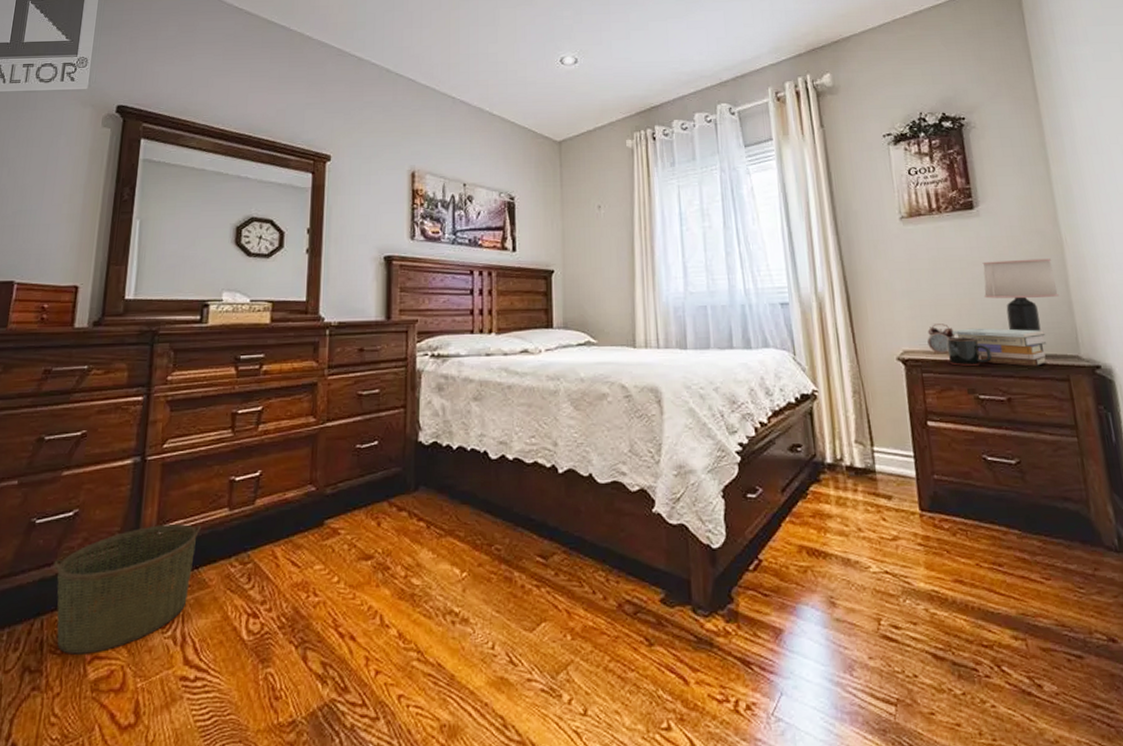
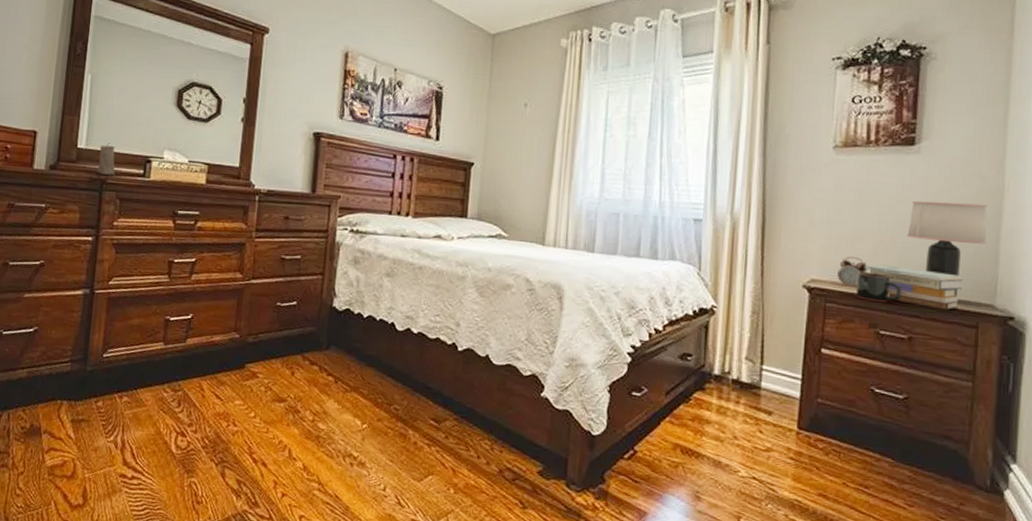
basket: present [53,524,201,654] -> none [17,349,140,446]
candle: none [146,290,169,325] -> present [96,143,115,175]

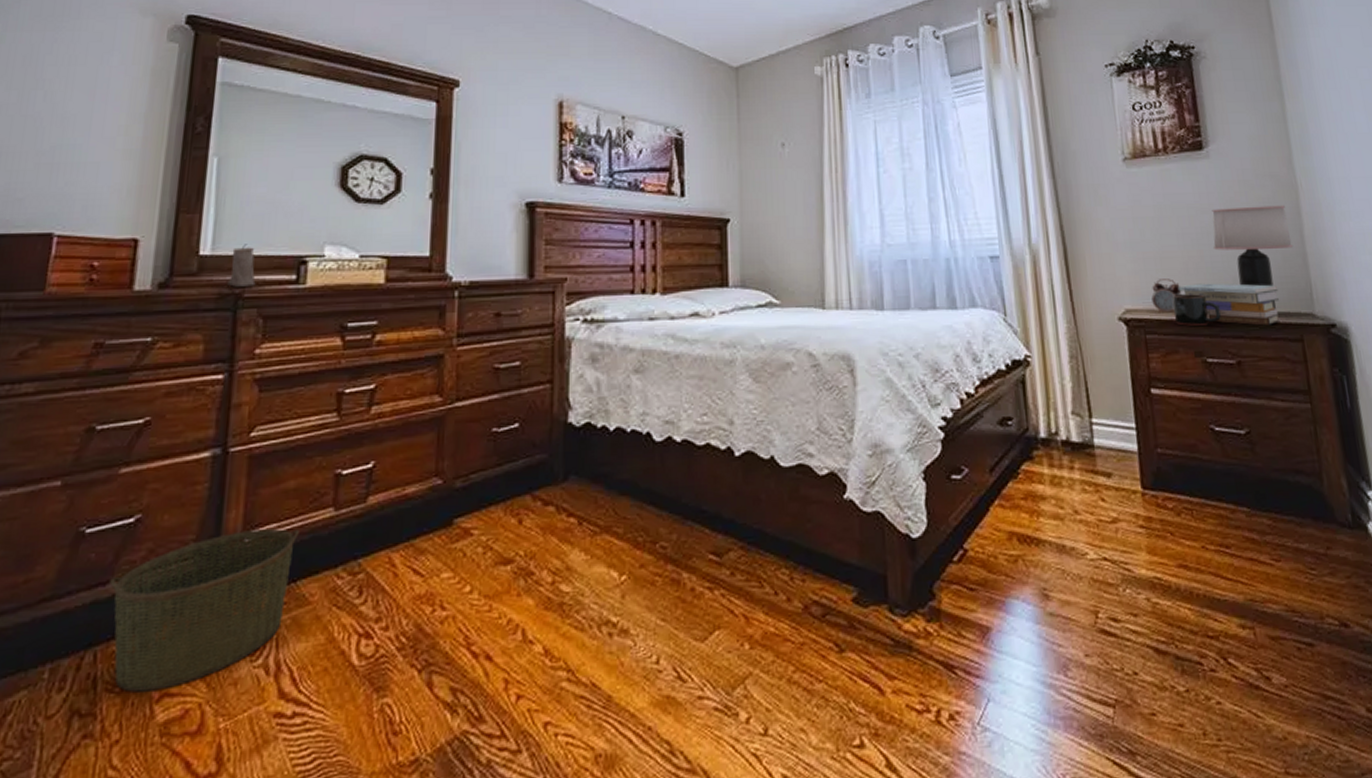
basket: none [17,349,140,446] -> present [109,529,299,693]

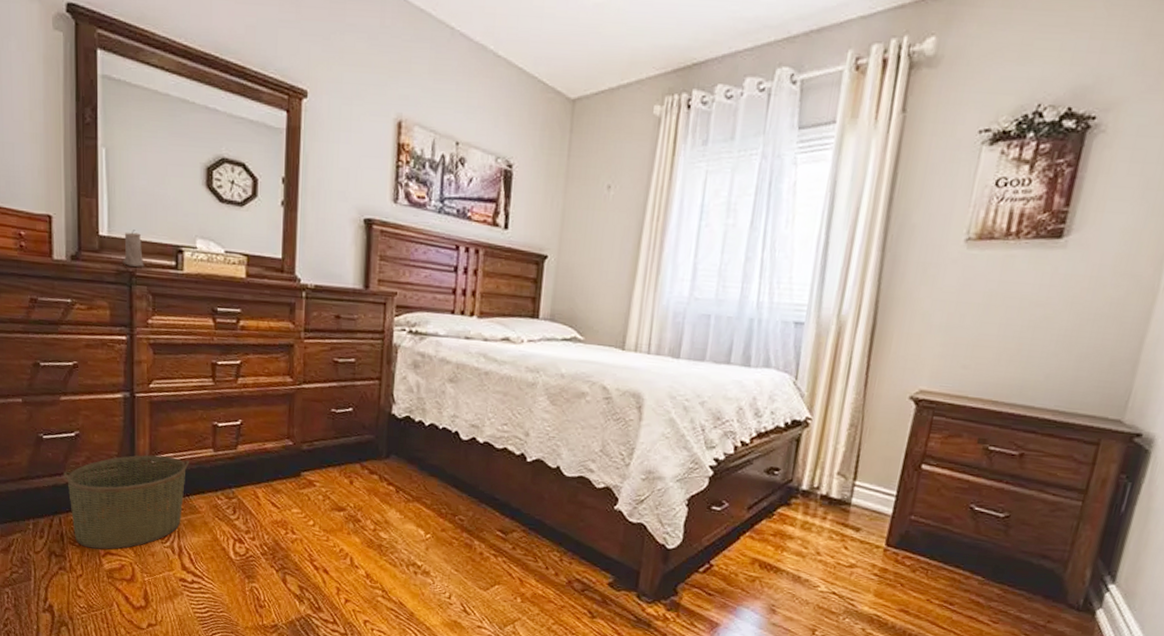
alarm clock: present [1151,278,1182,313] -> none [950,366,986,400]
mug: present [1172,294,1221,327] -> none [968,383,1021,417]
books: present [1178,283,1279,326] -> none [982,375,1092,426]
table lamp: present [1212,205,1294,309] -> none [1034,303,1135,411]

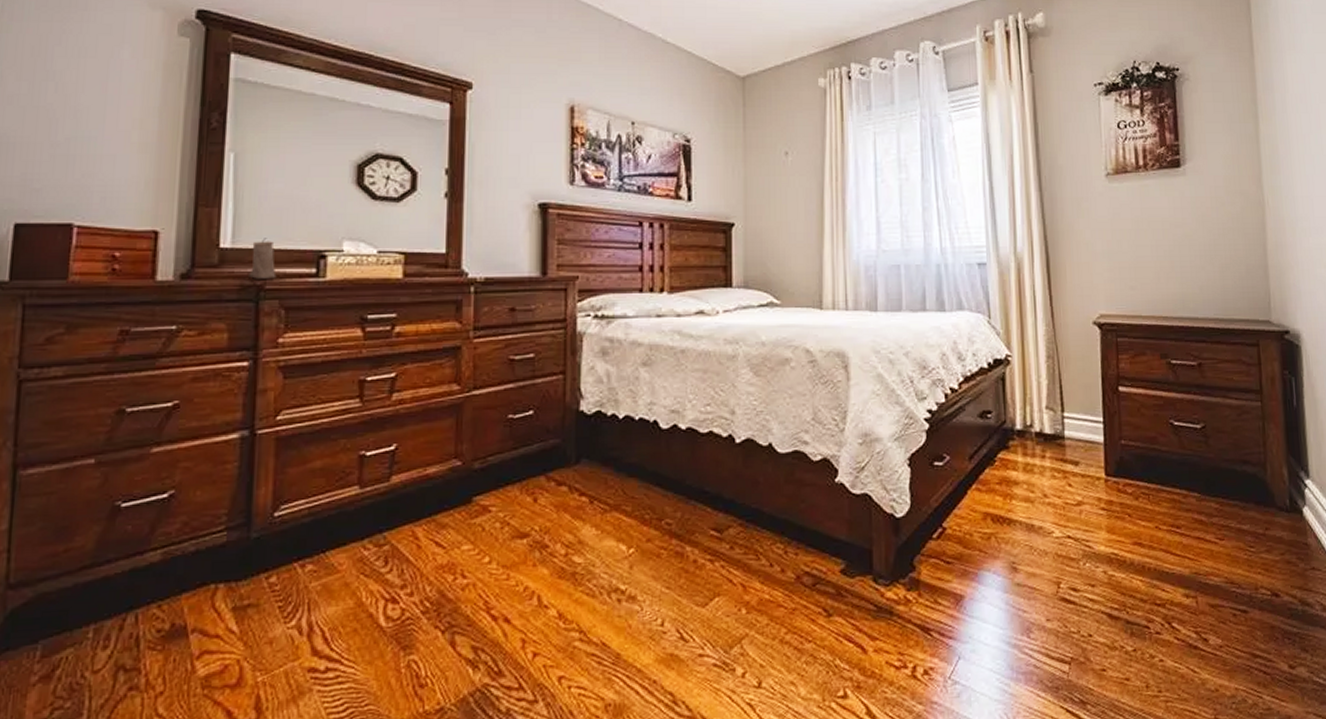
basket: present [63,454,189,550] -> none [147,504,326,650]

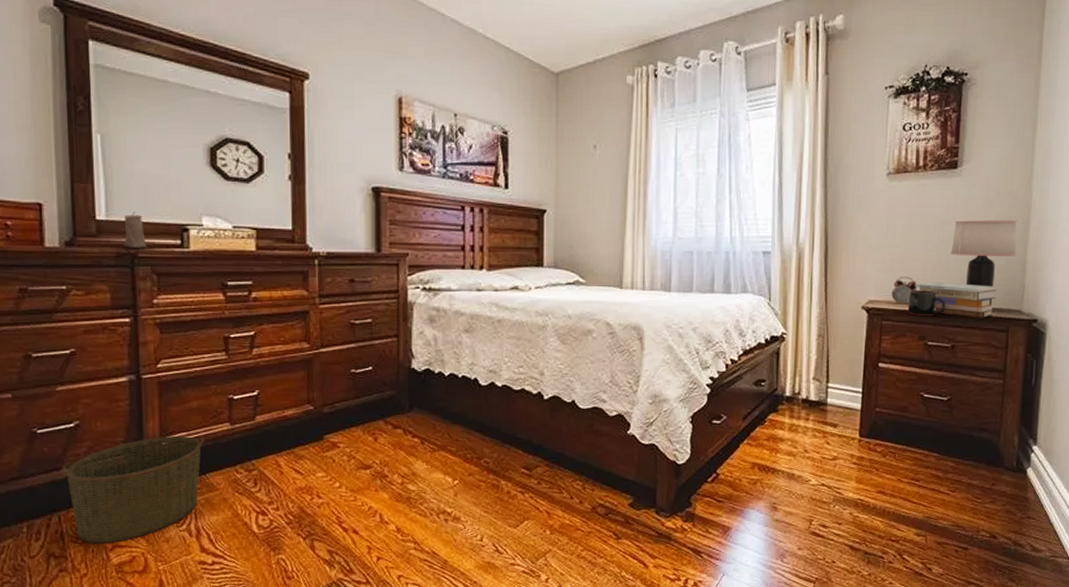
basket: none [147,504,326,650] -> present [62,436,204,544]
alarm clock: none [1124,287,1153,318] -> present [891,277,918,305]
mug: none [1143,301,1186,331] -> present [907,290,946,317]
books: none [1150,291,1240,331] -> present [915,282,997,318]
table lamp: none [1183,221,1257,316] -> present [949,220,1017,305]

